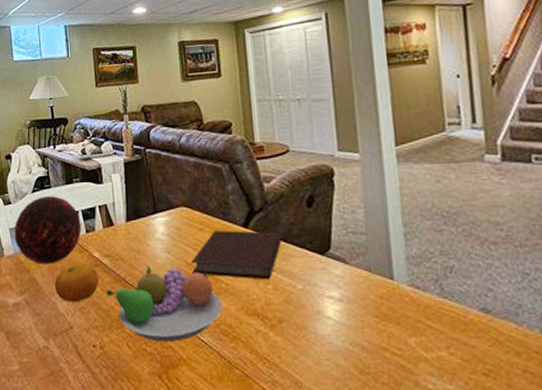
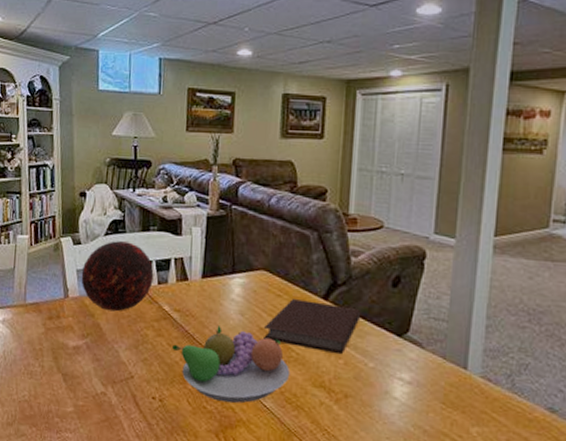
fruit: present [54,262,99,302] -> none [118,313,167,353]

